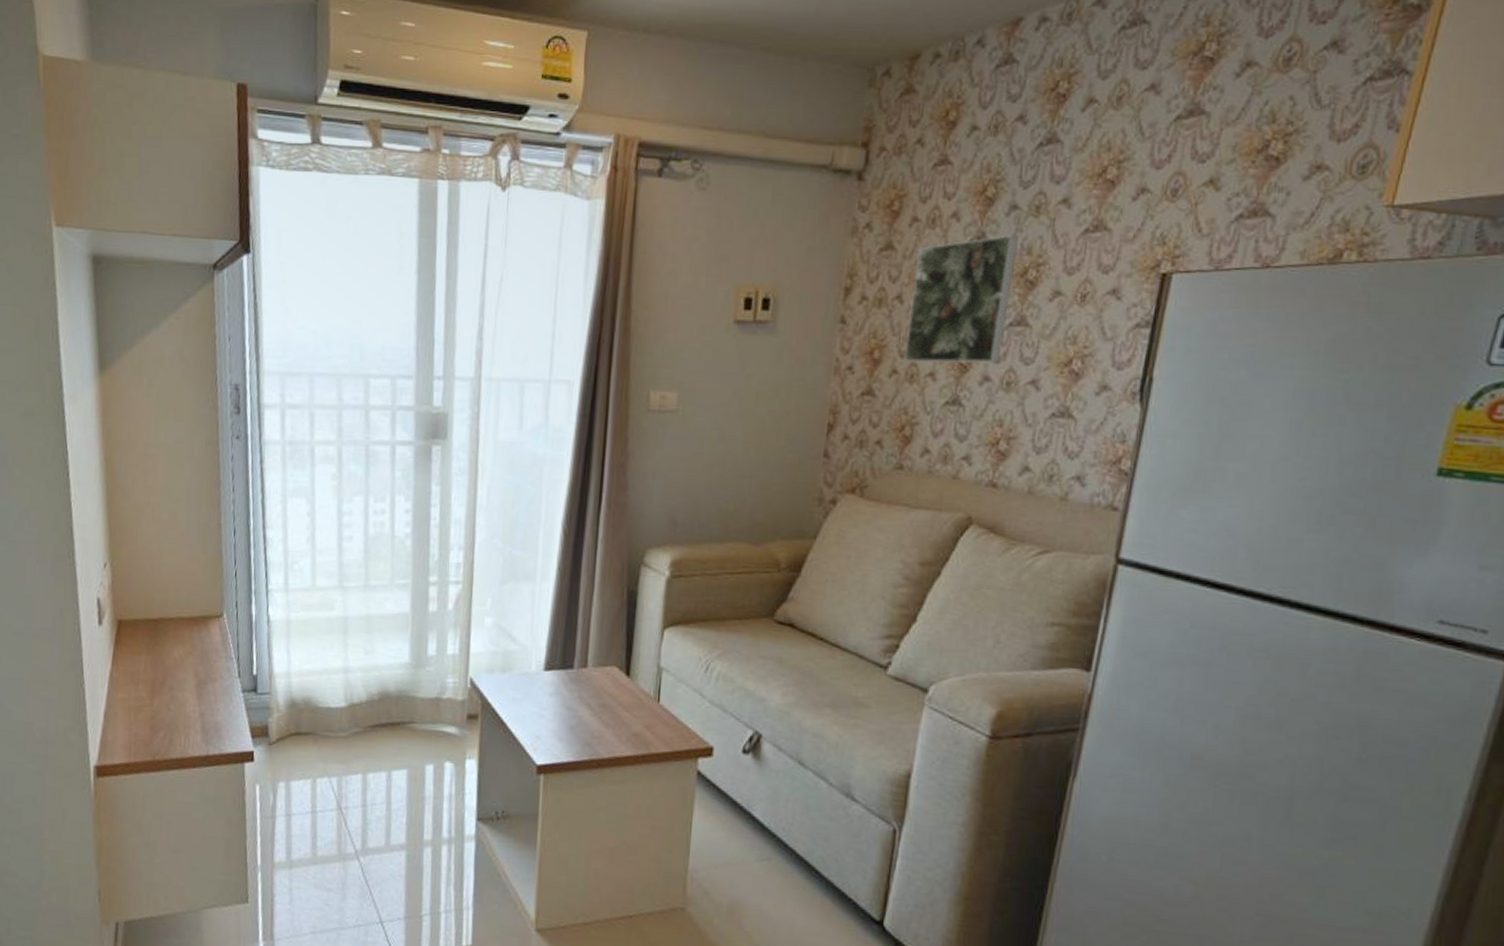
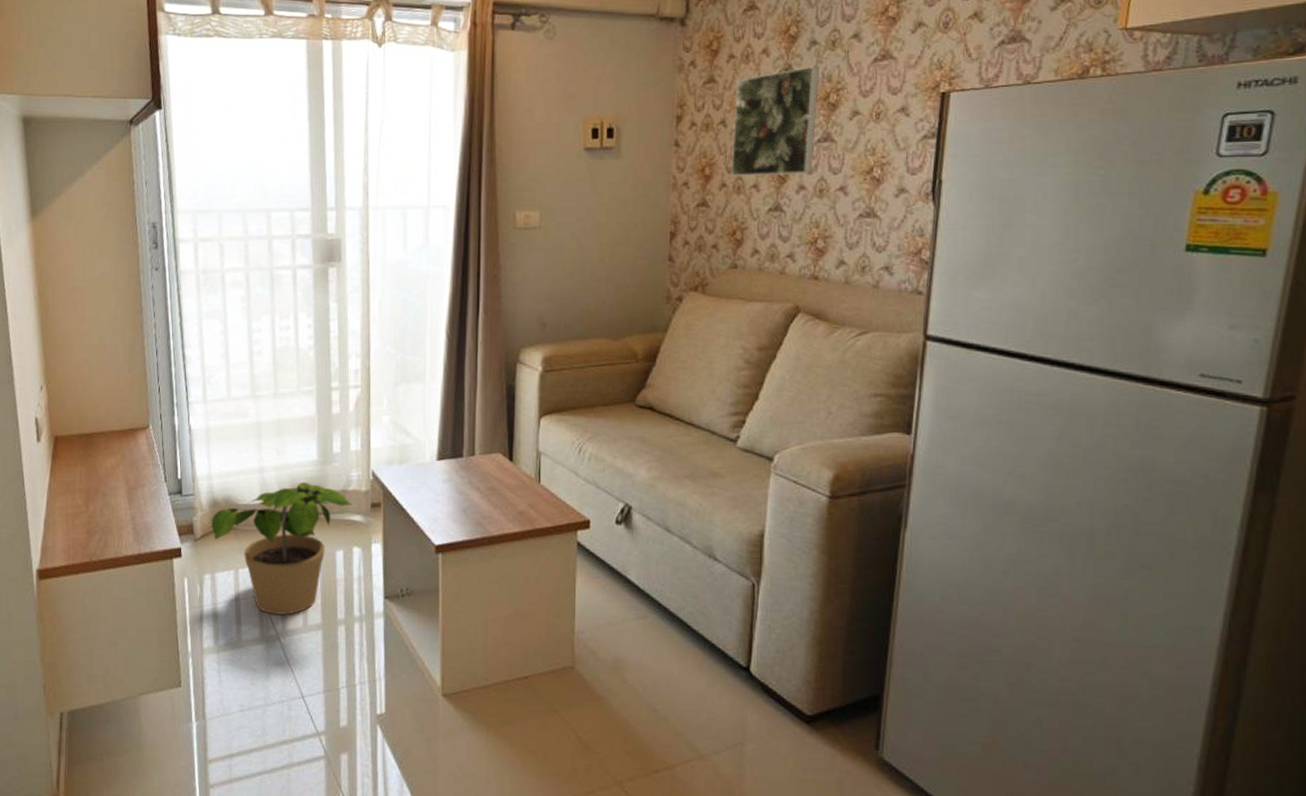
potted plant: none [288,686,446,832] -> present [211,481,352,615]

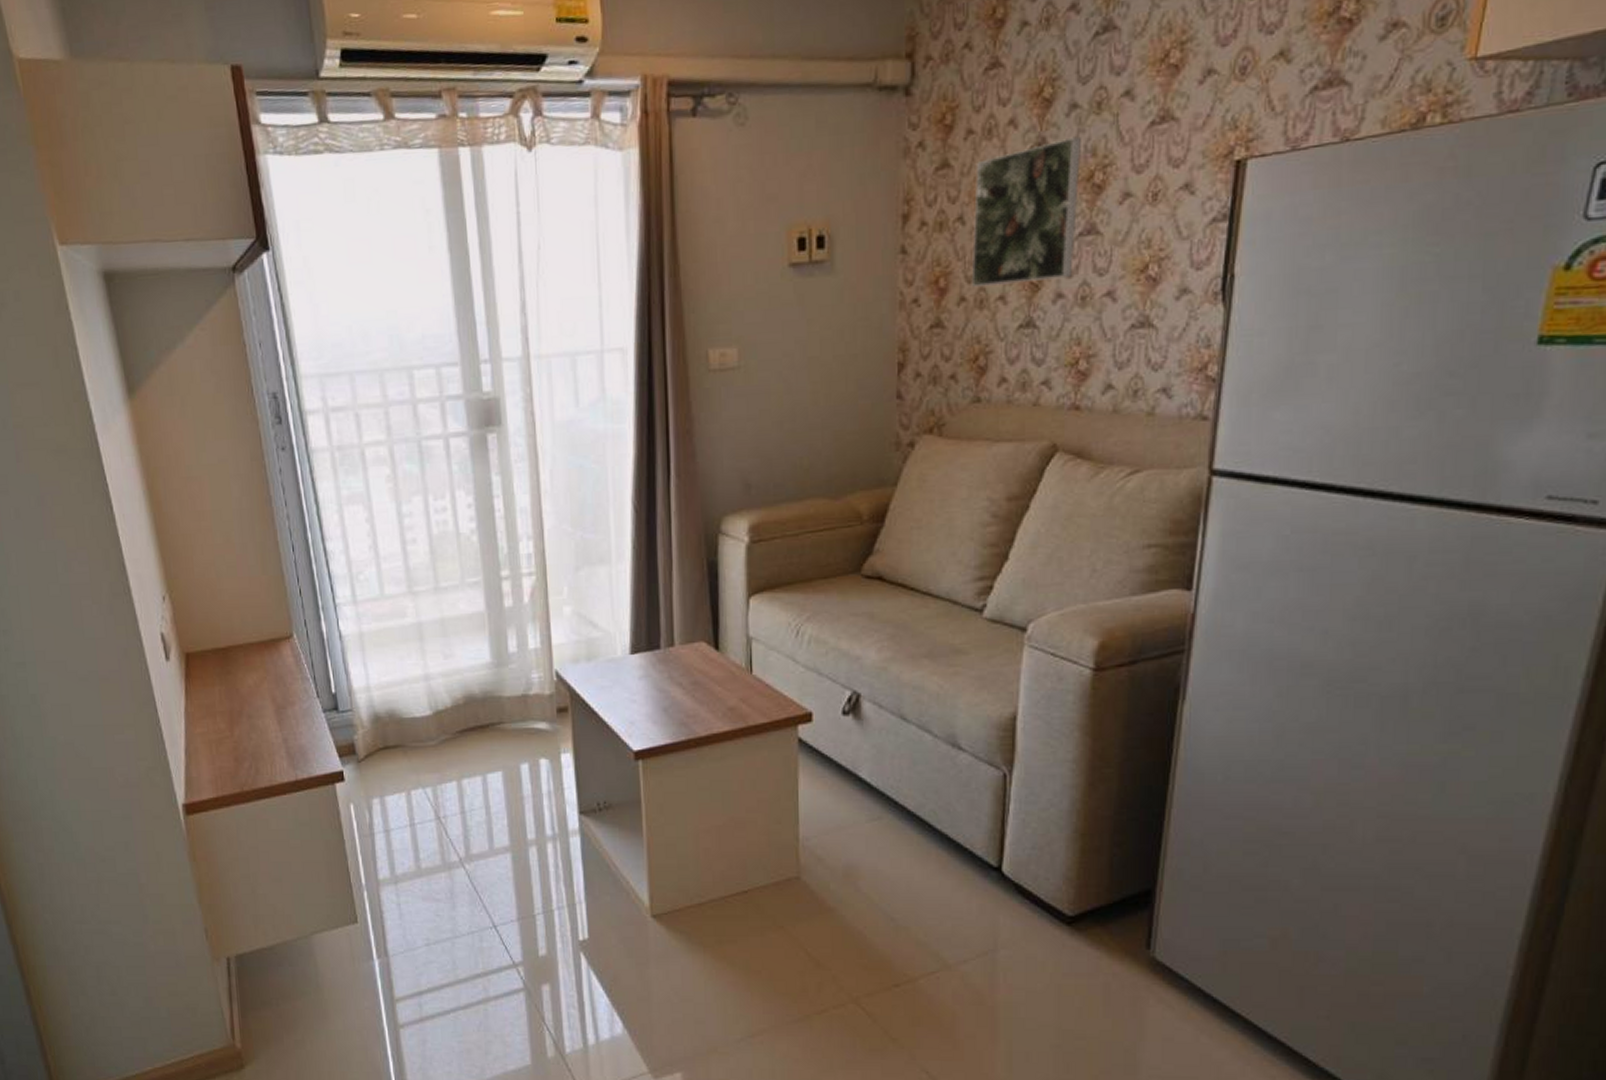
potted plant: present [211,481,352,615] -> none [375,688,535,839]

